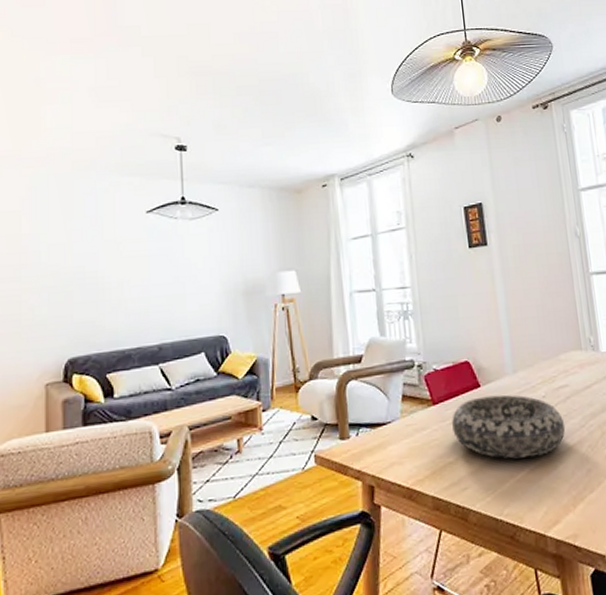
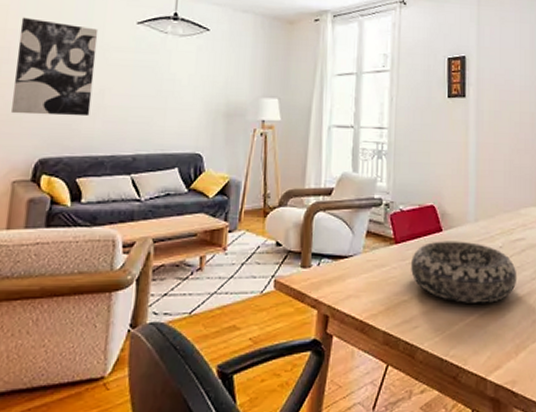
wall art: none [34,220,112,318] -> present [11,17,99,117]

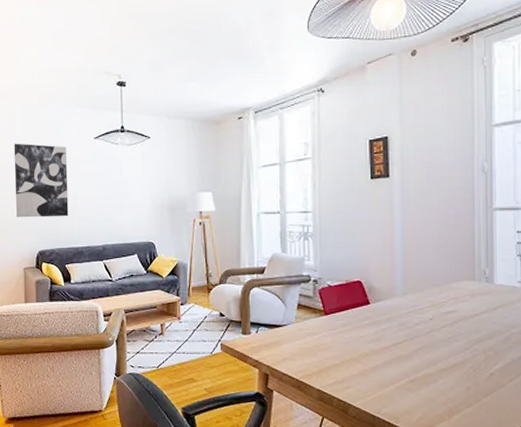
decorative bowl: present [411,241,517,303] -> none [341,313,449,369]

